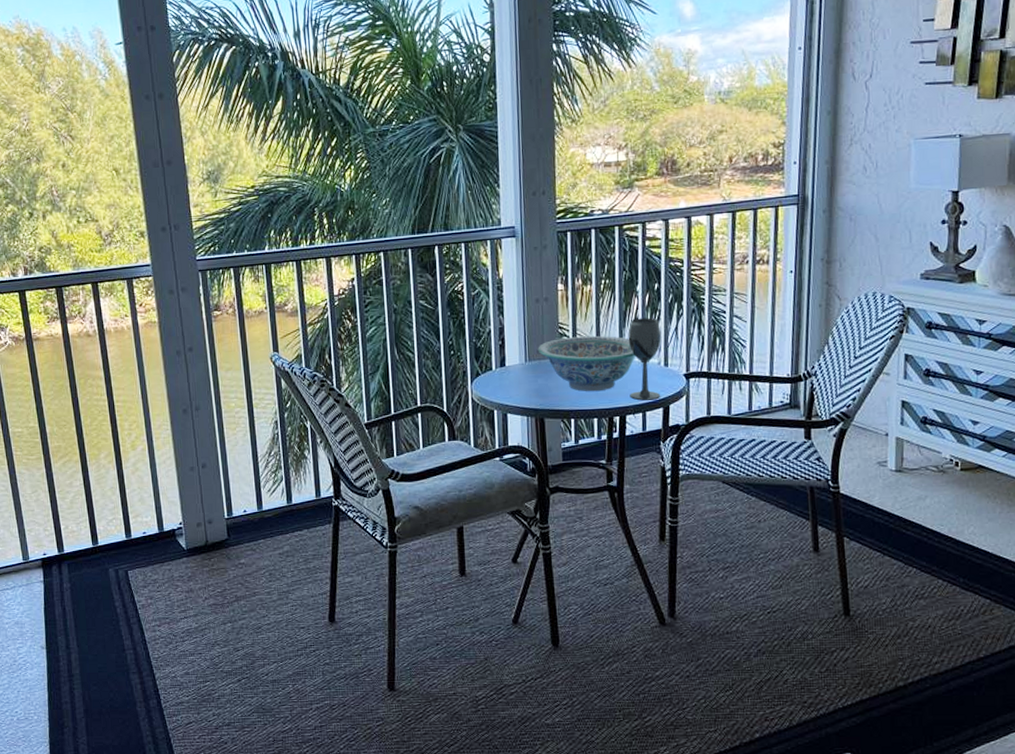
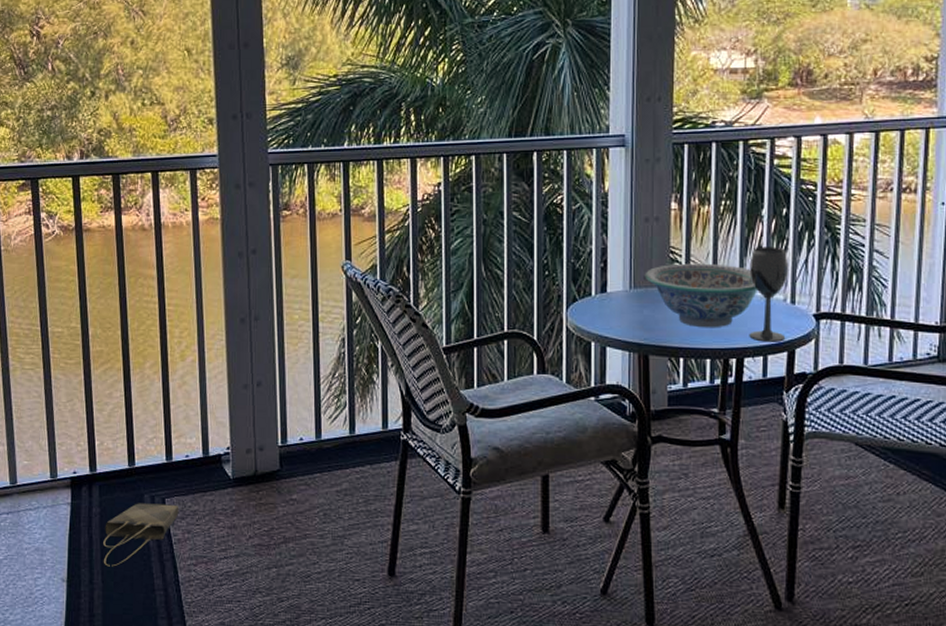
tote bag: none [75,575,141,633] -> present [103,503,179,567]

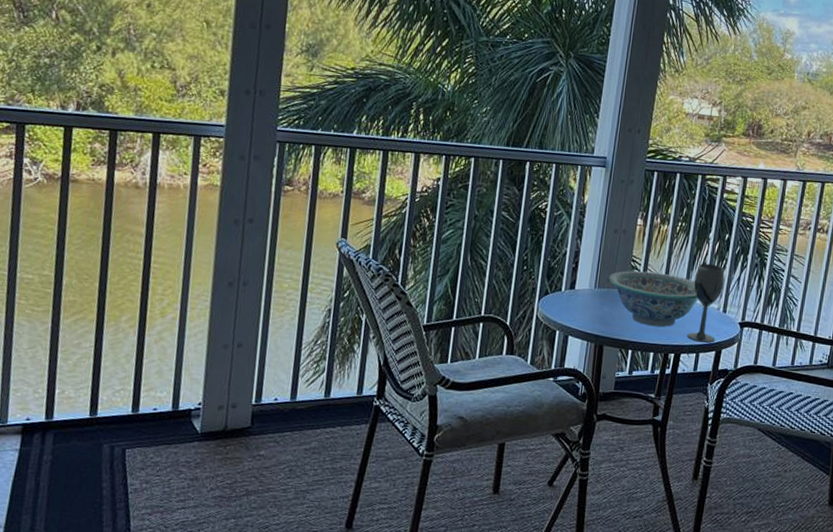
tote bag: present [103,503,179,567] -> none [48,452,140,514]

